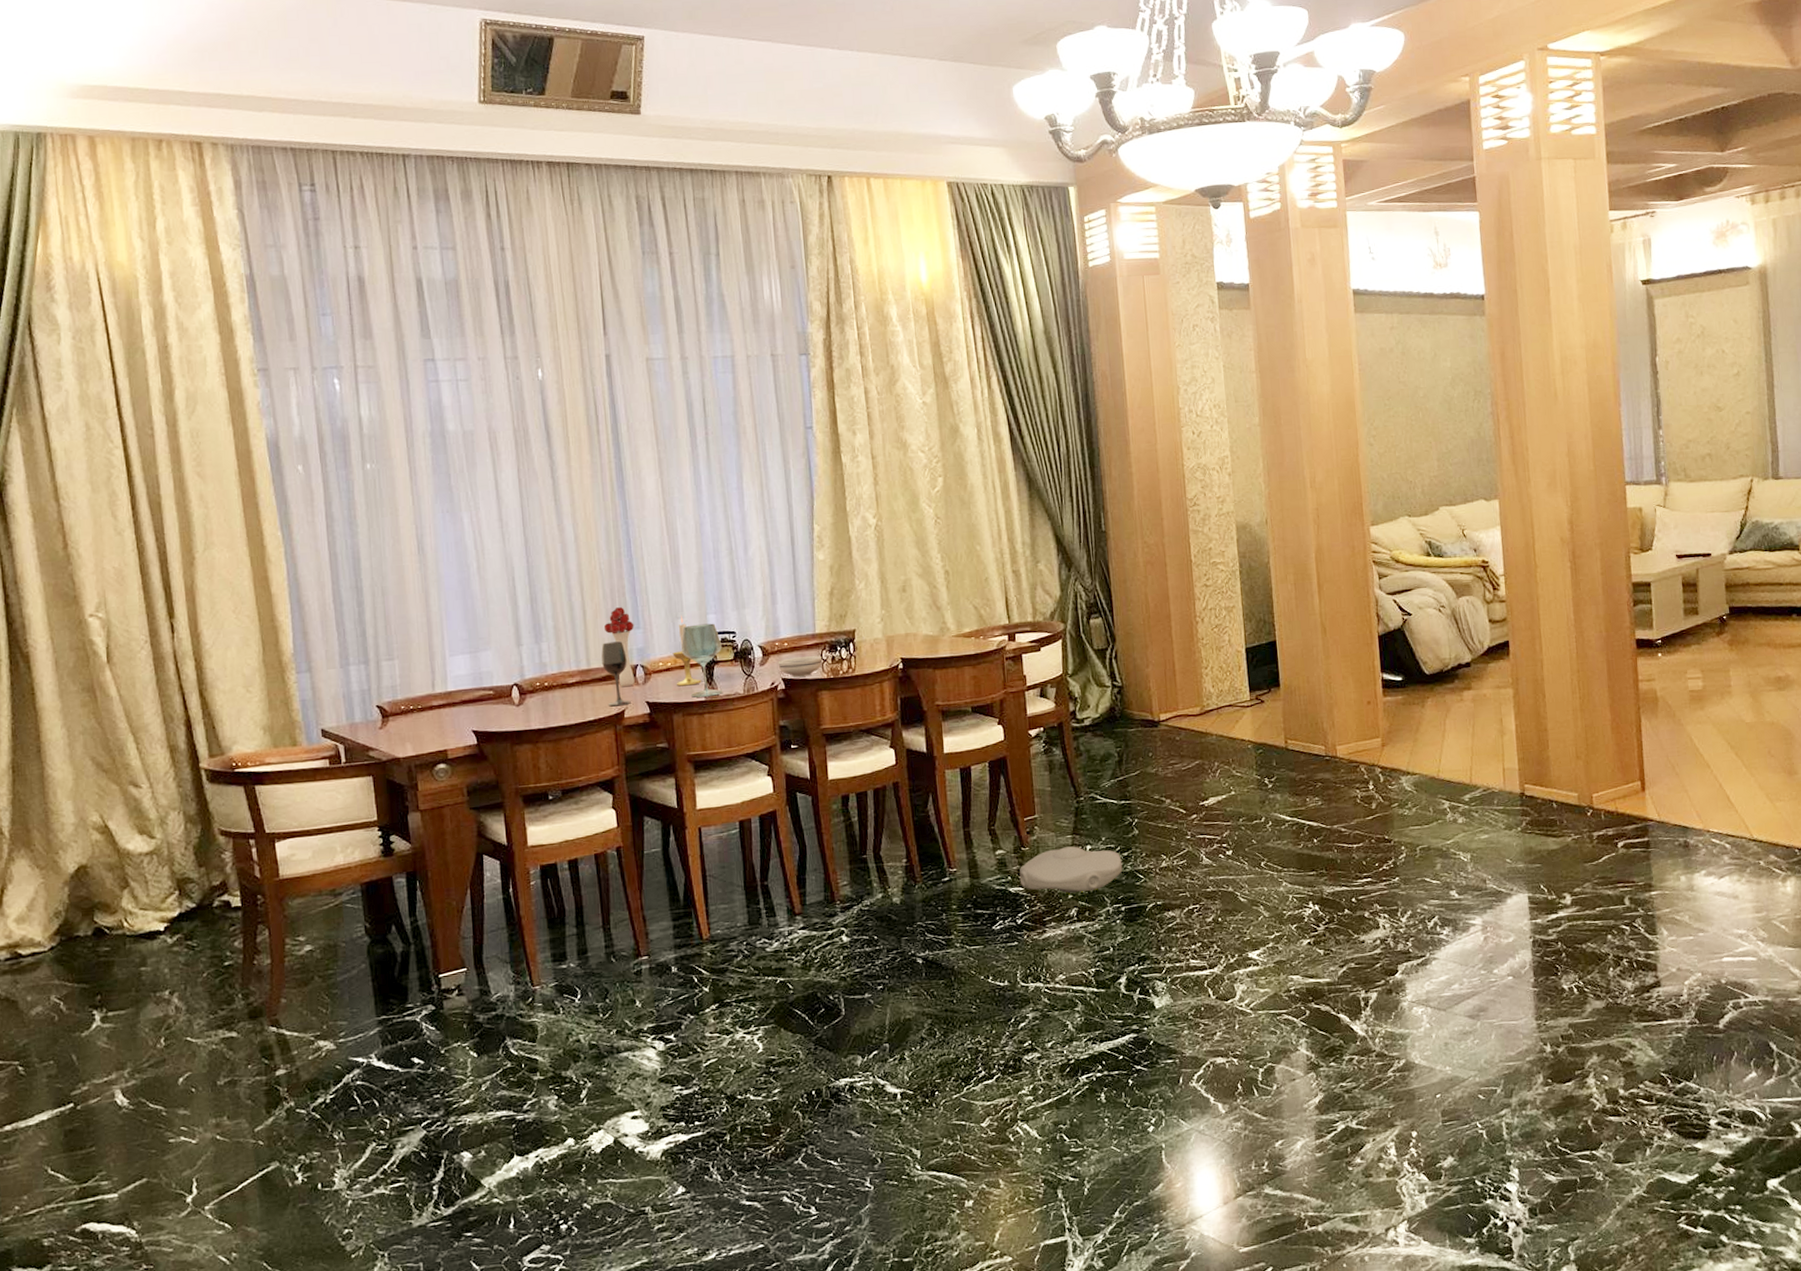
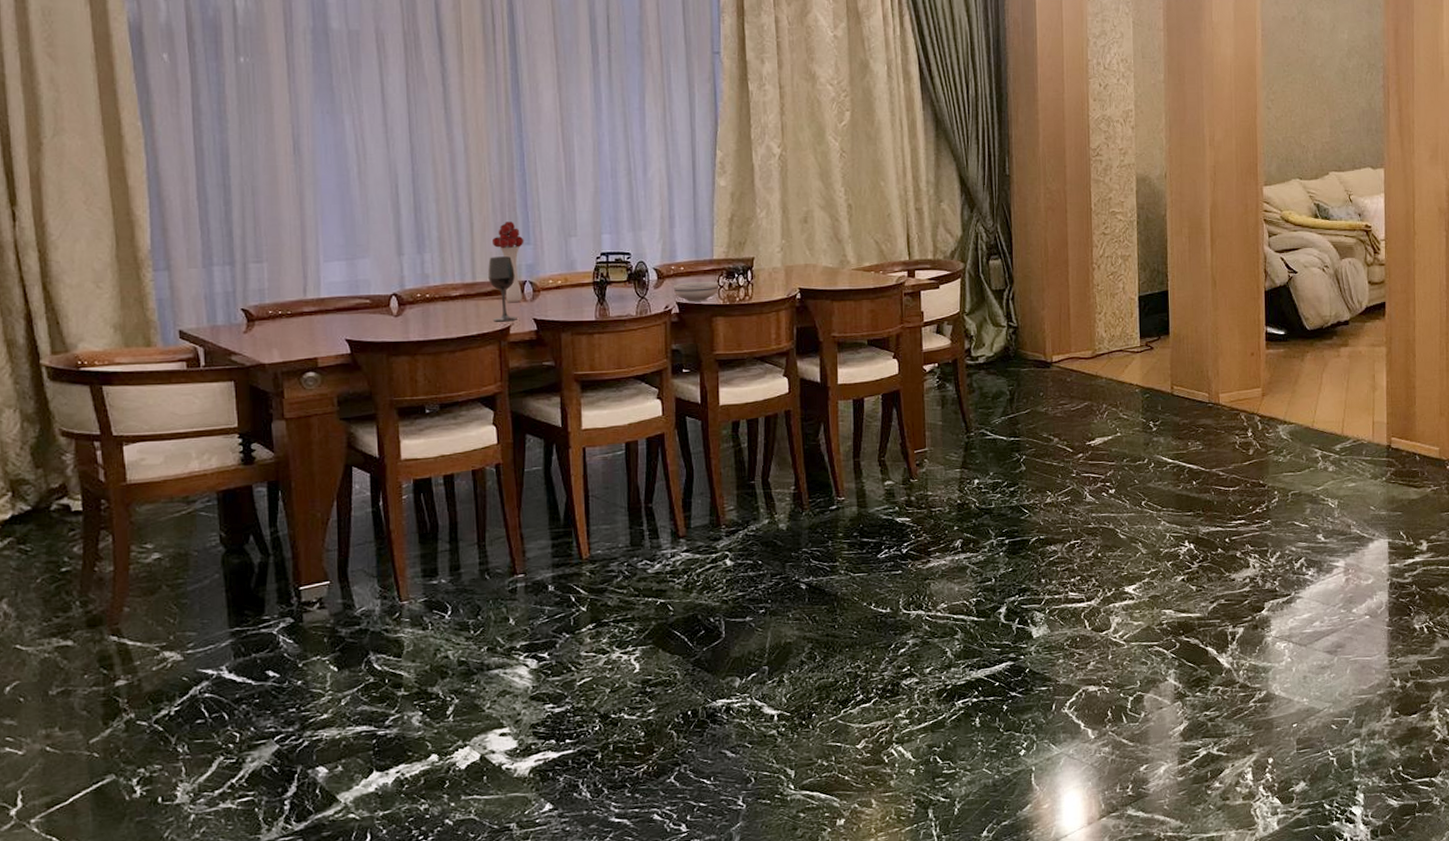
candlestick: present [672,616,702,687] -> none [563,234,593,305]
wine glass: present [680,623,723,698] -> none [572,243,615,317]
robot vacuum: present [1019,846,1123,894] -> none [906,480,1009,526]

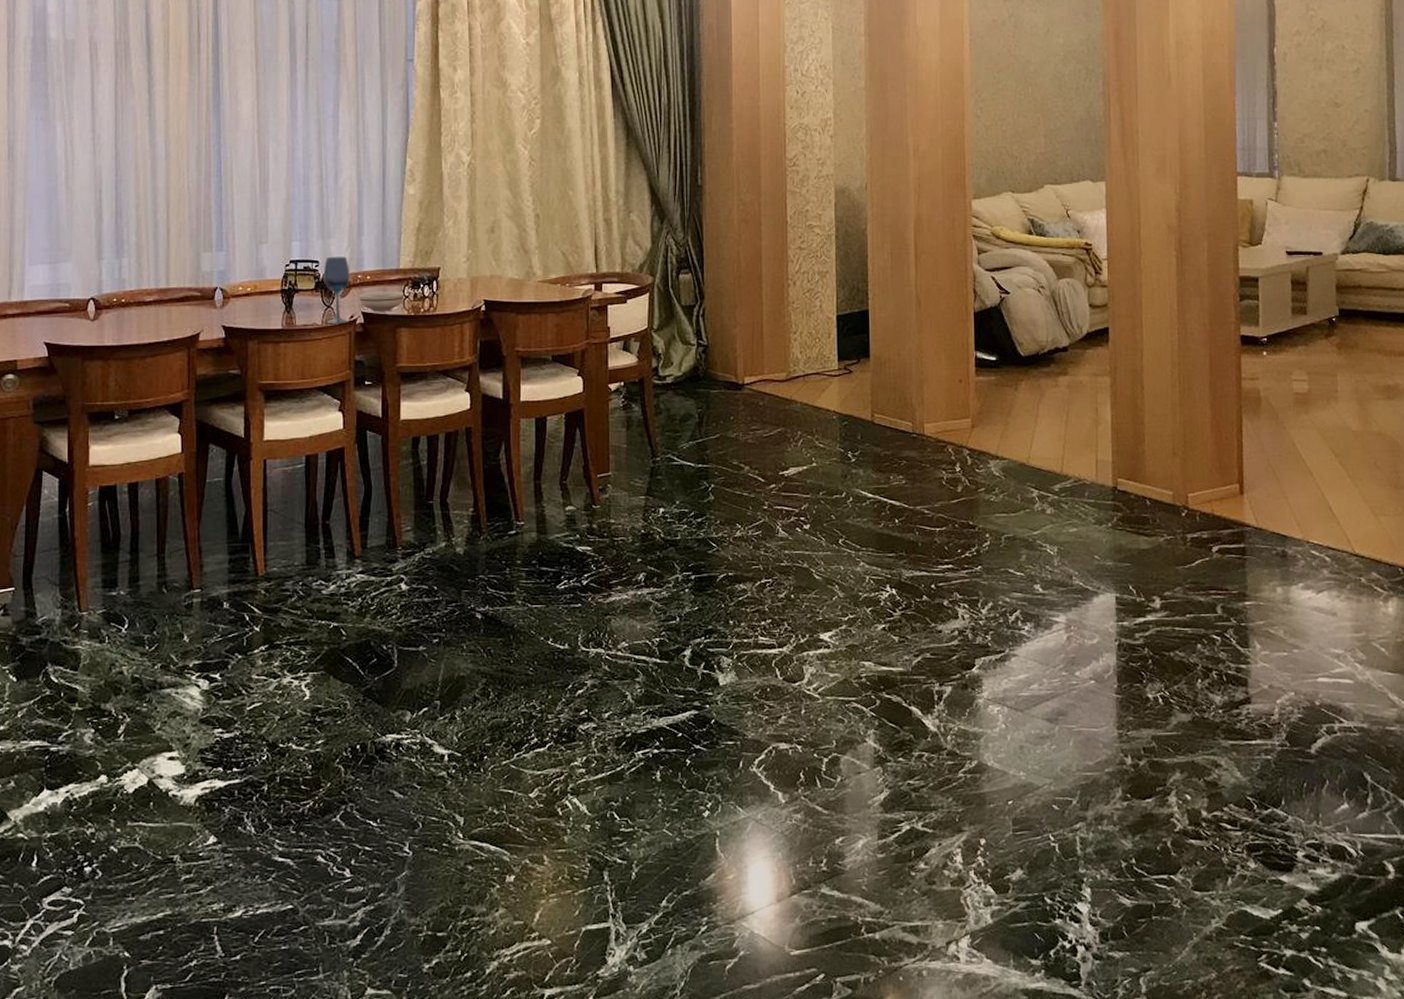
wine glass: present [488,256,518,322] -> none [181,262,207,329]
flower bouquet: present [491,222,524,303] -> none [186,228,217,310]
wineglass: none [635,248,665,315] -> present [323,256,350,324]

